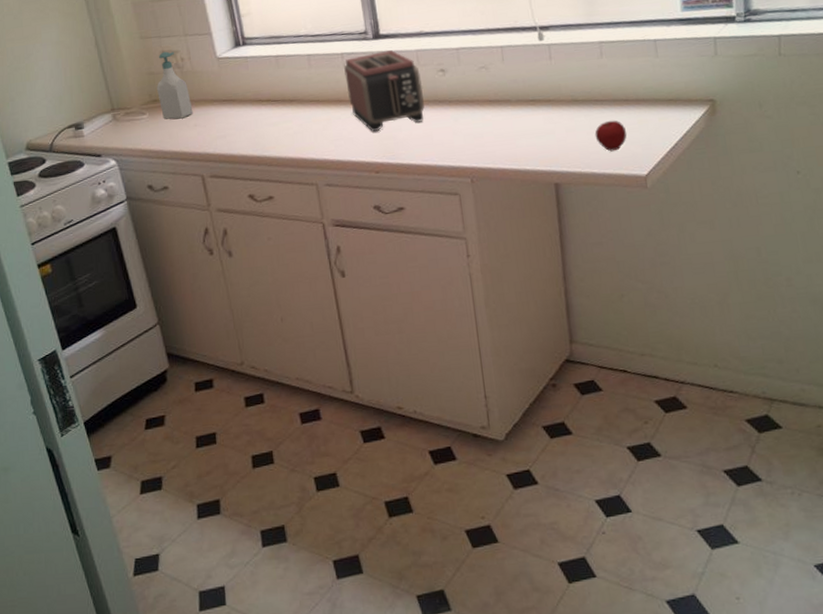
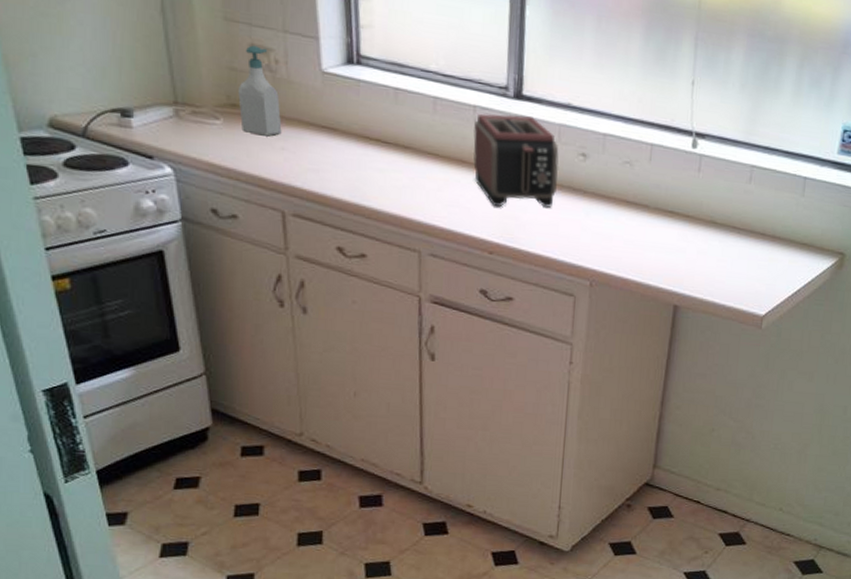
apple: present [594,120,628,152] -> none [724,251,756,285]

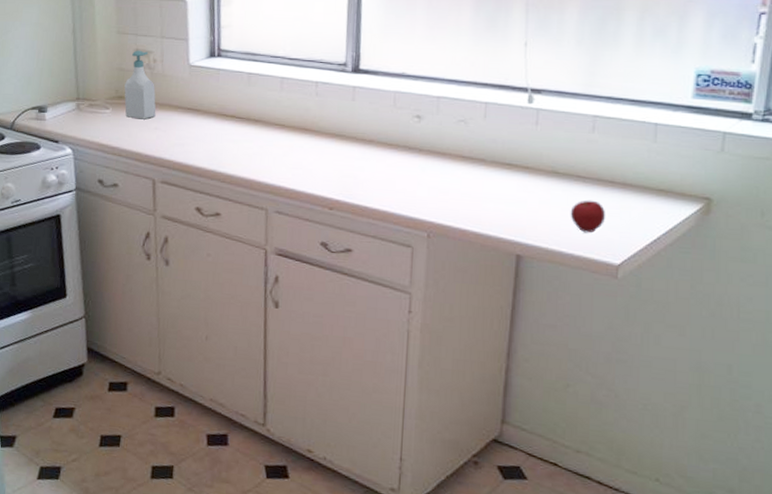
toaster: present [473,114,559,208] -> none [315,86,395,167]
apple: none [724,251,756,285] -> present [570,200,606,233]

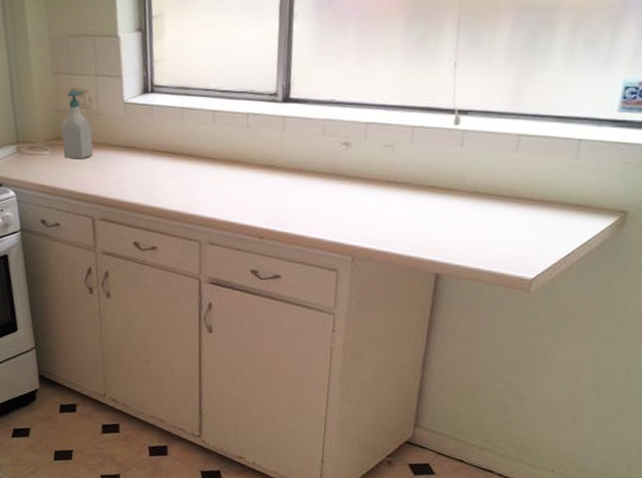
apple: present [570,200,606,233] -> none [488,218,524,250]

